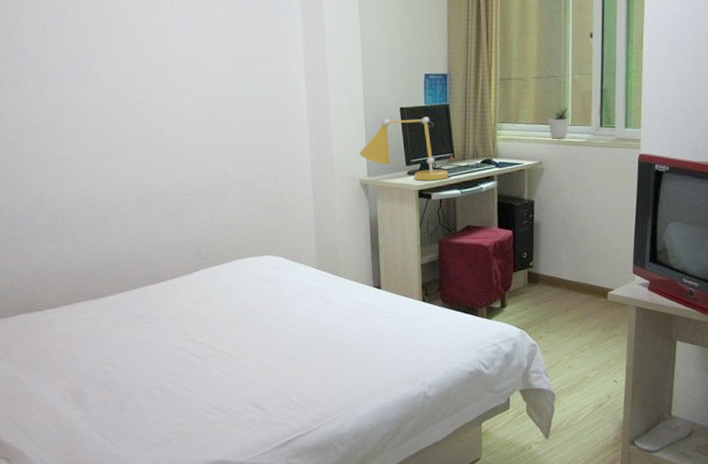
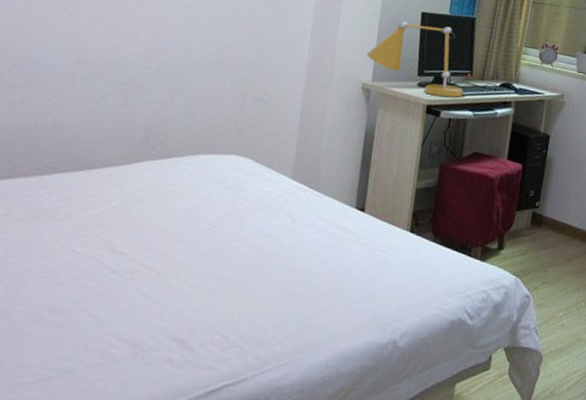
alarm clock: none [512,112,532,138] -> present [538,39,559,67]

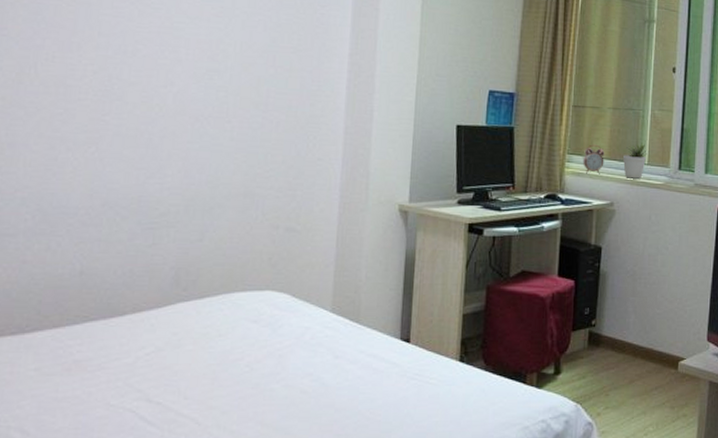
table lamp: present [367,21,465,98] -> none [402,136,508,214]

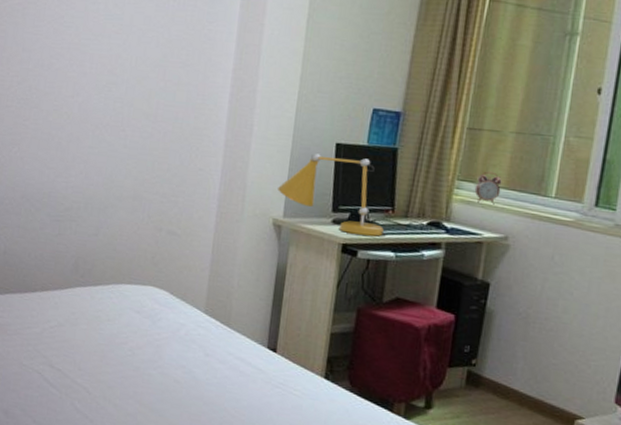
table lamp: none [402,136,508,214] -> present [278,153,386,237]
potted plant: present [622,143,647,179] -> none [523,173,555,213]

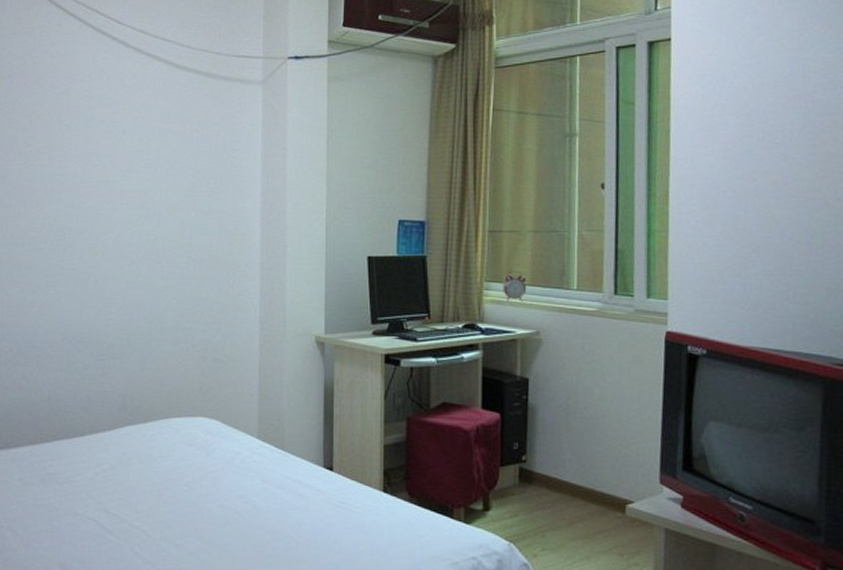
table lamp: present [278,153,386,237] -> none [317,268,425,345]

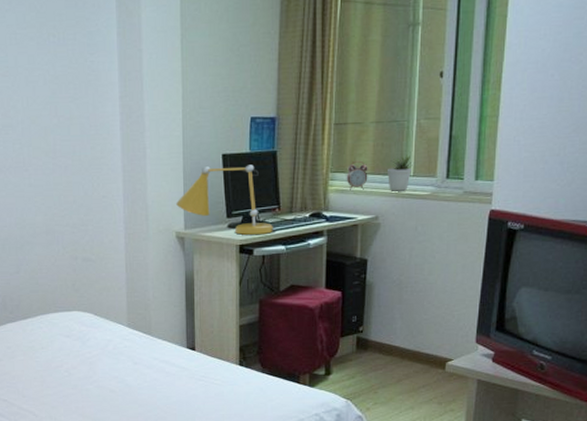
table lamp: none [317,268,425,345] -> present [176,165,276,235]
potted plant: none [547,267,576,306] -> present [386,154,413,191]

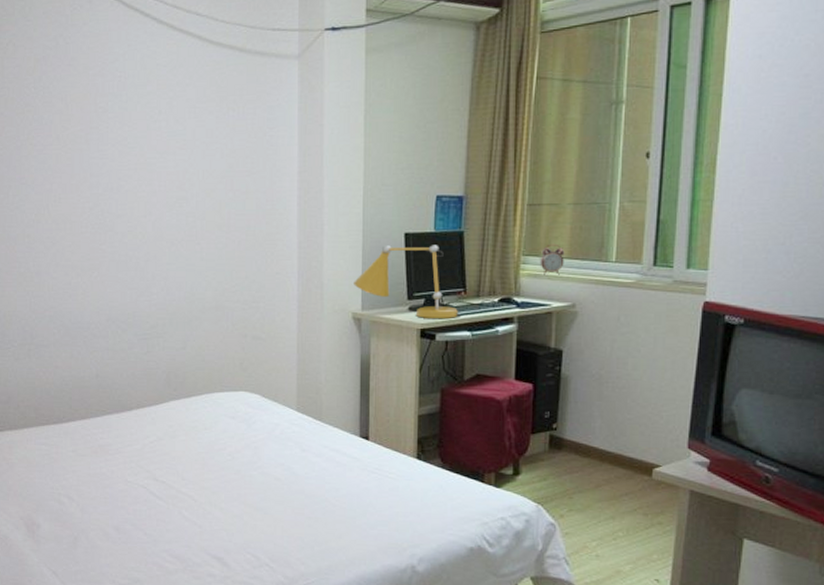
potted plant: present [386,154,413,191] -> none [585,239,615,278]

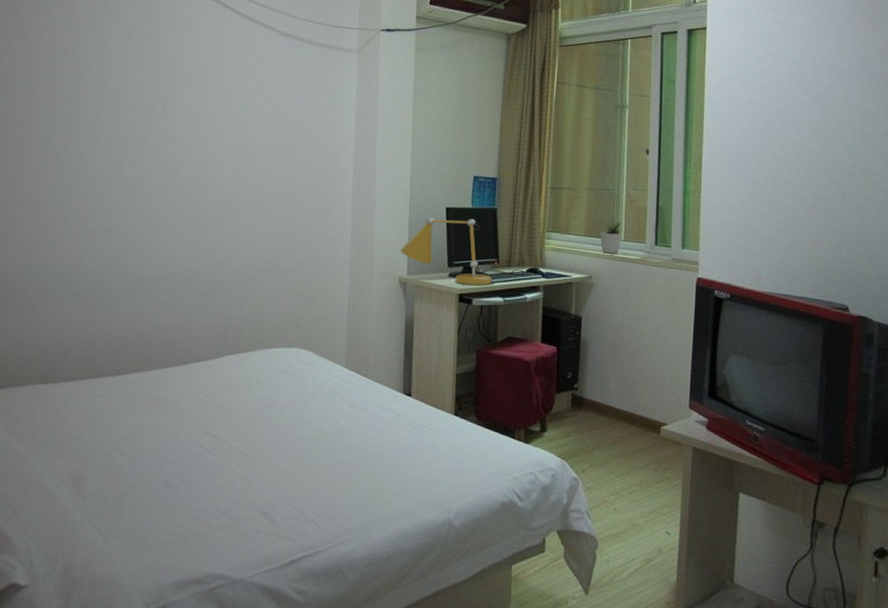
alarm clock: present [540,243,565,274] -> none [561,222,582,249]
potted plant: none [585,239,615,278] -> present [599,220,623,254]

